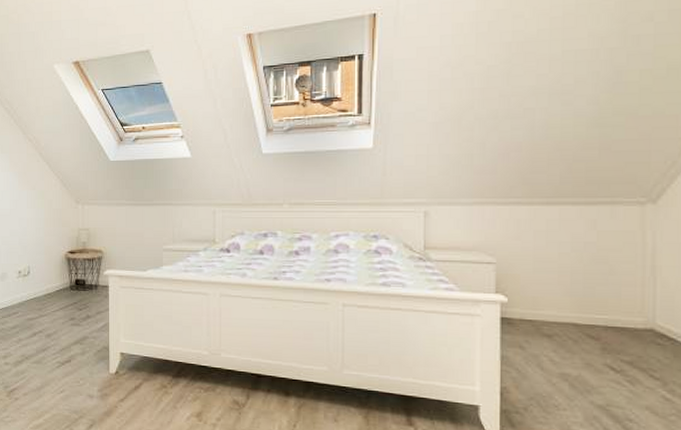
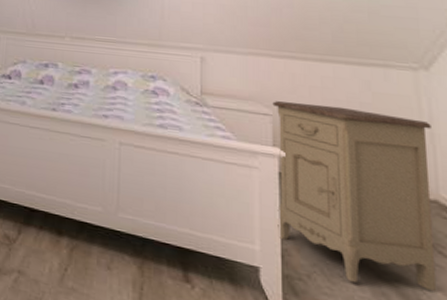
nightstand: none [496,248,654,410] -> present [272,101,437,291]

